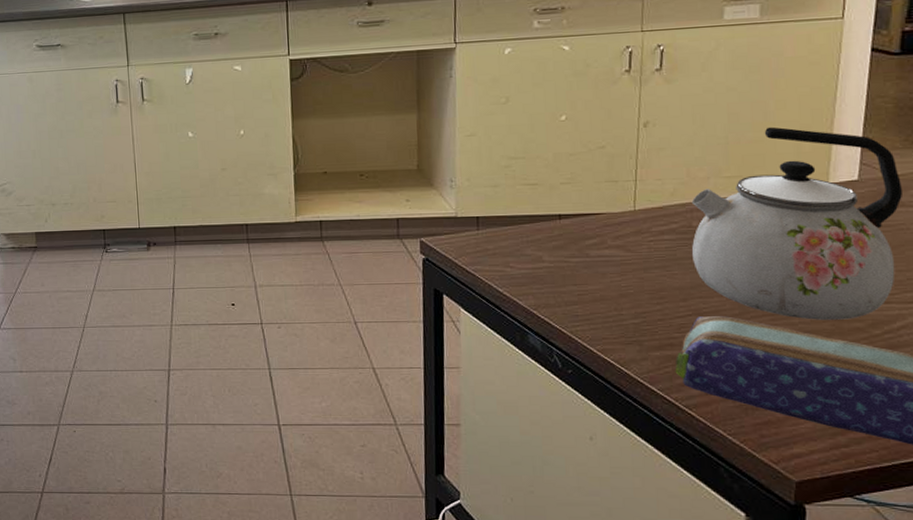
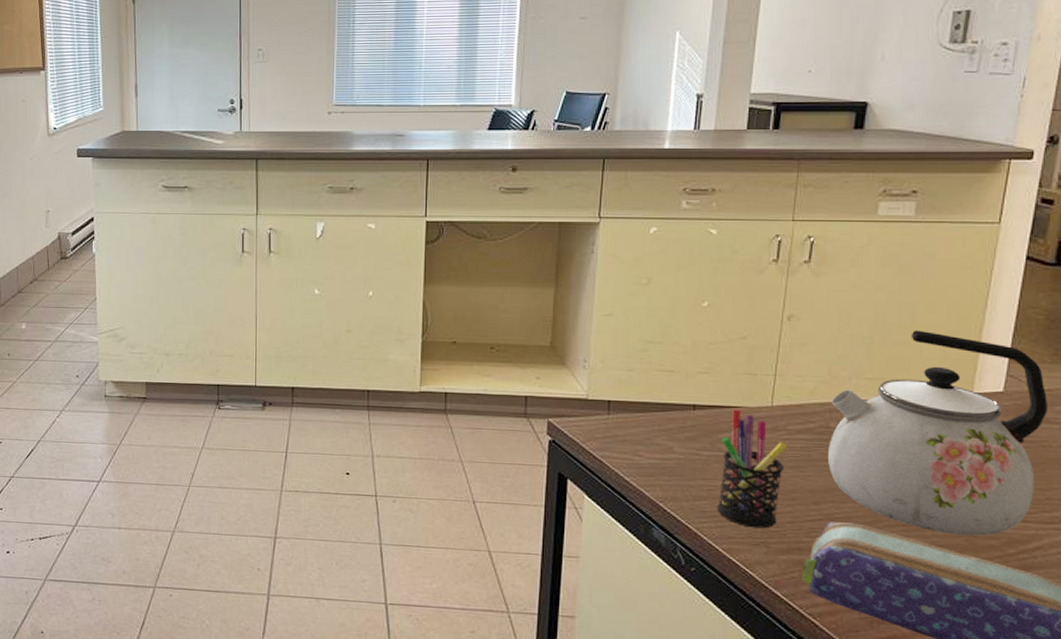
pen holder: none [588,216,652,328] -> present [716,409,787,529]

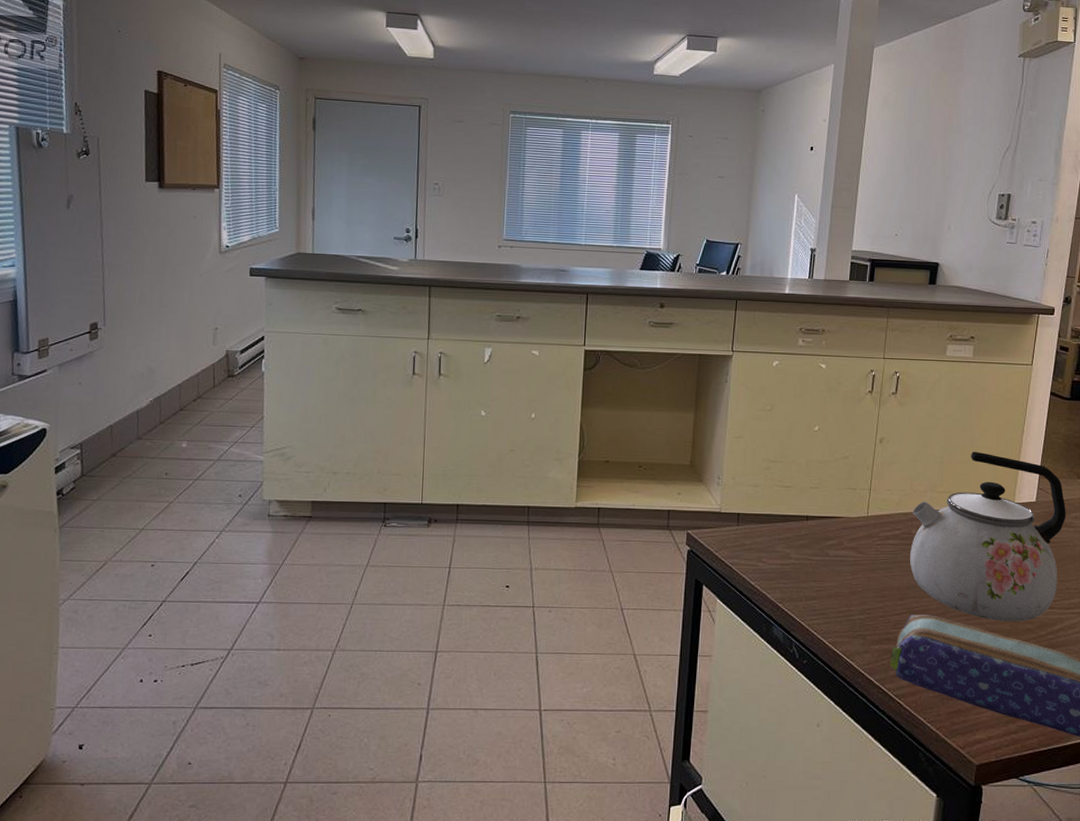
pen holder: present [716,409,787,529] -> none [824,519,879,623]

